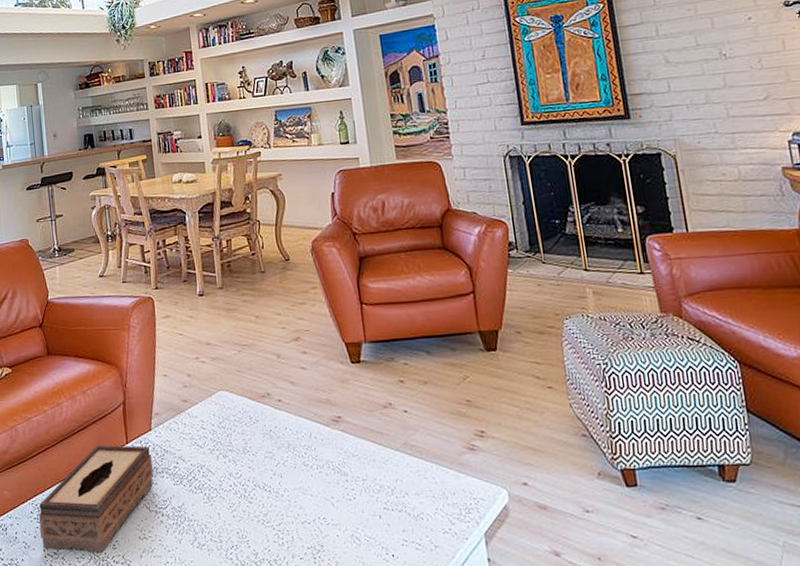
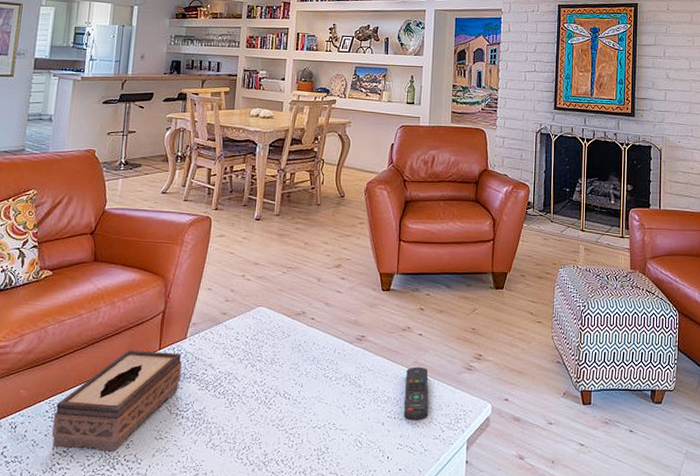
remote control: none [396,449,431,512] -> present [404,366,429,421]

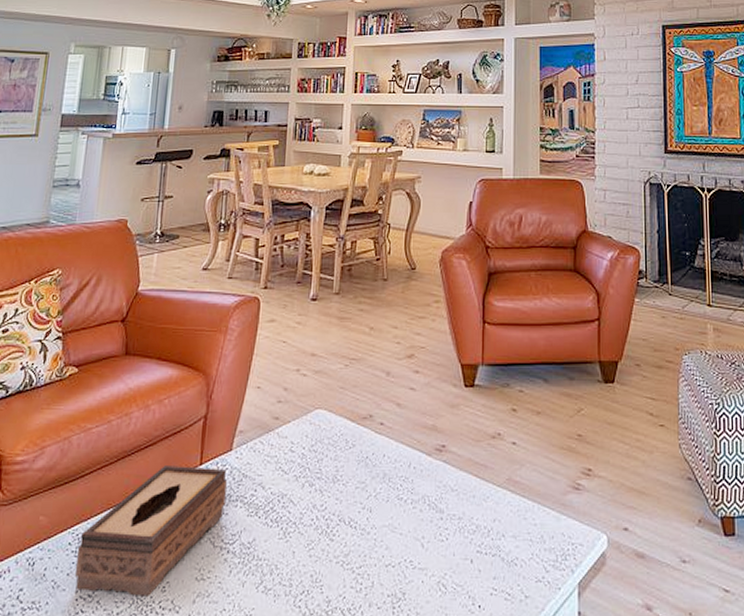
remote control: present [404,366,429,421] -> none [497,485,527,557]

